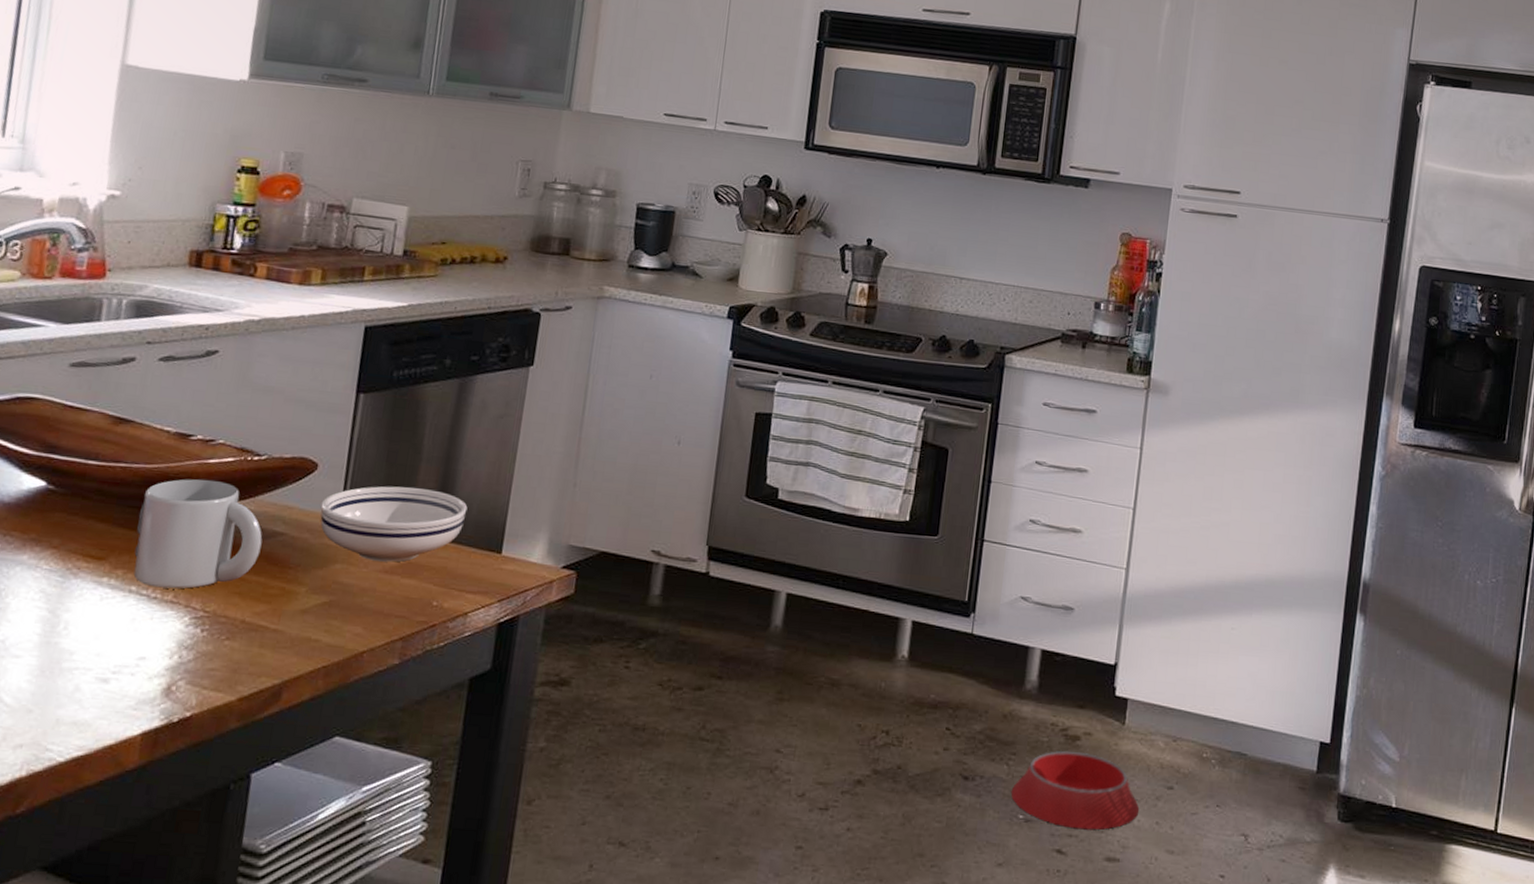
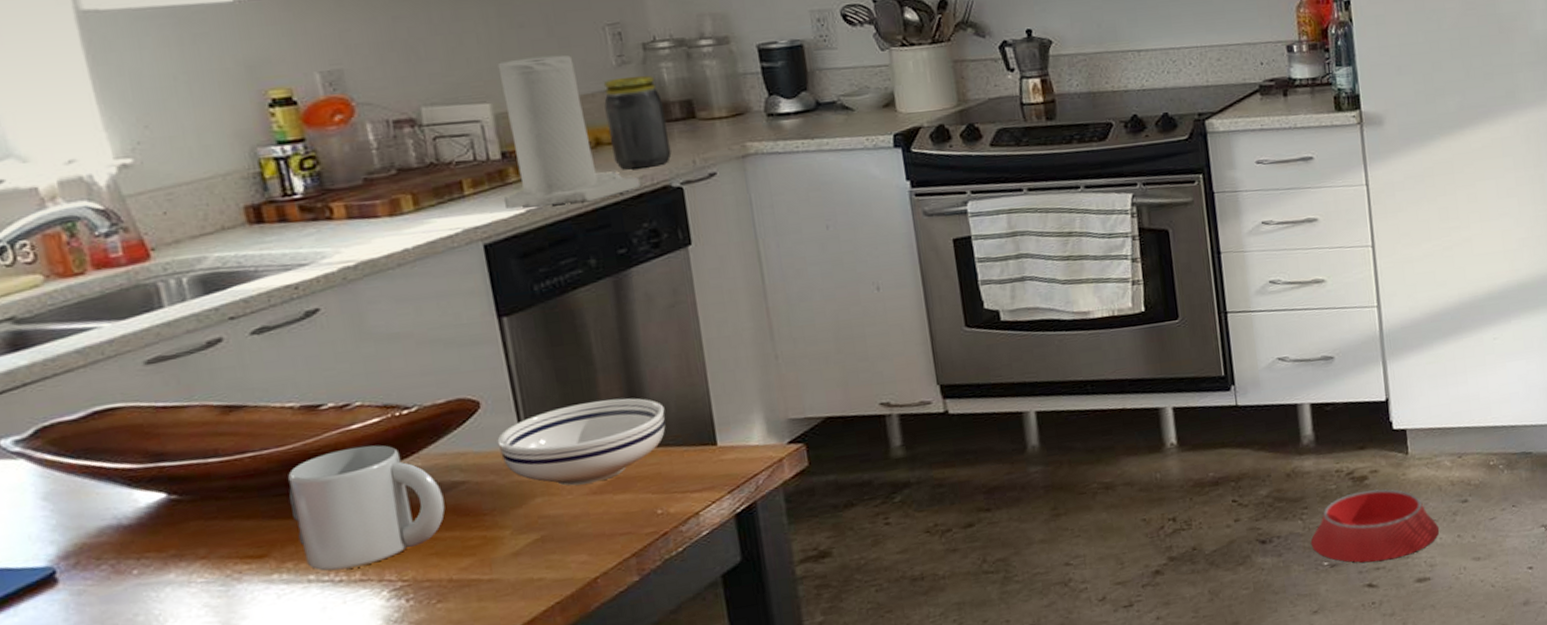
paper towel: none [392,173,508,309] -> present [497,54,641,209]
jar: none [492,207,546,291] -> present [603,75,672,170]

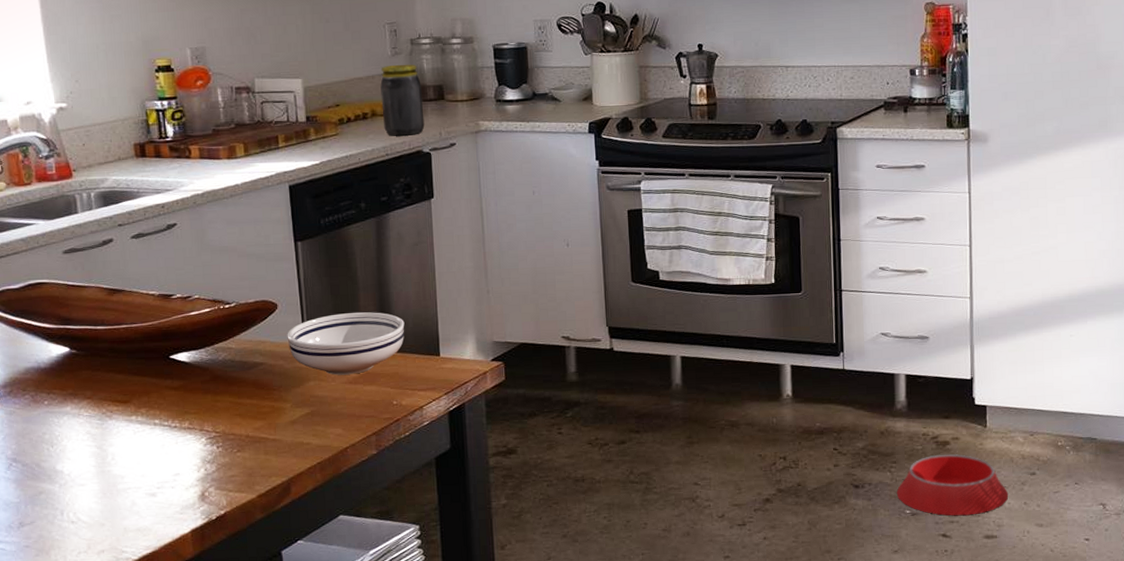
mug: present [288,444,445,571] -> none [146,328,248,419]
paper towel: present [497,54,641,209] -> none [305,45,401,160]

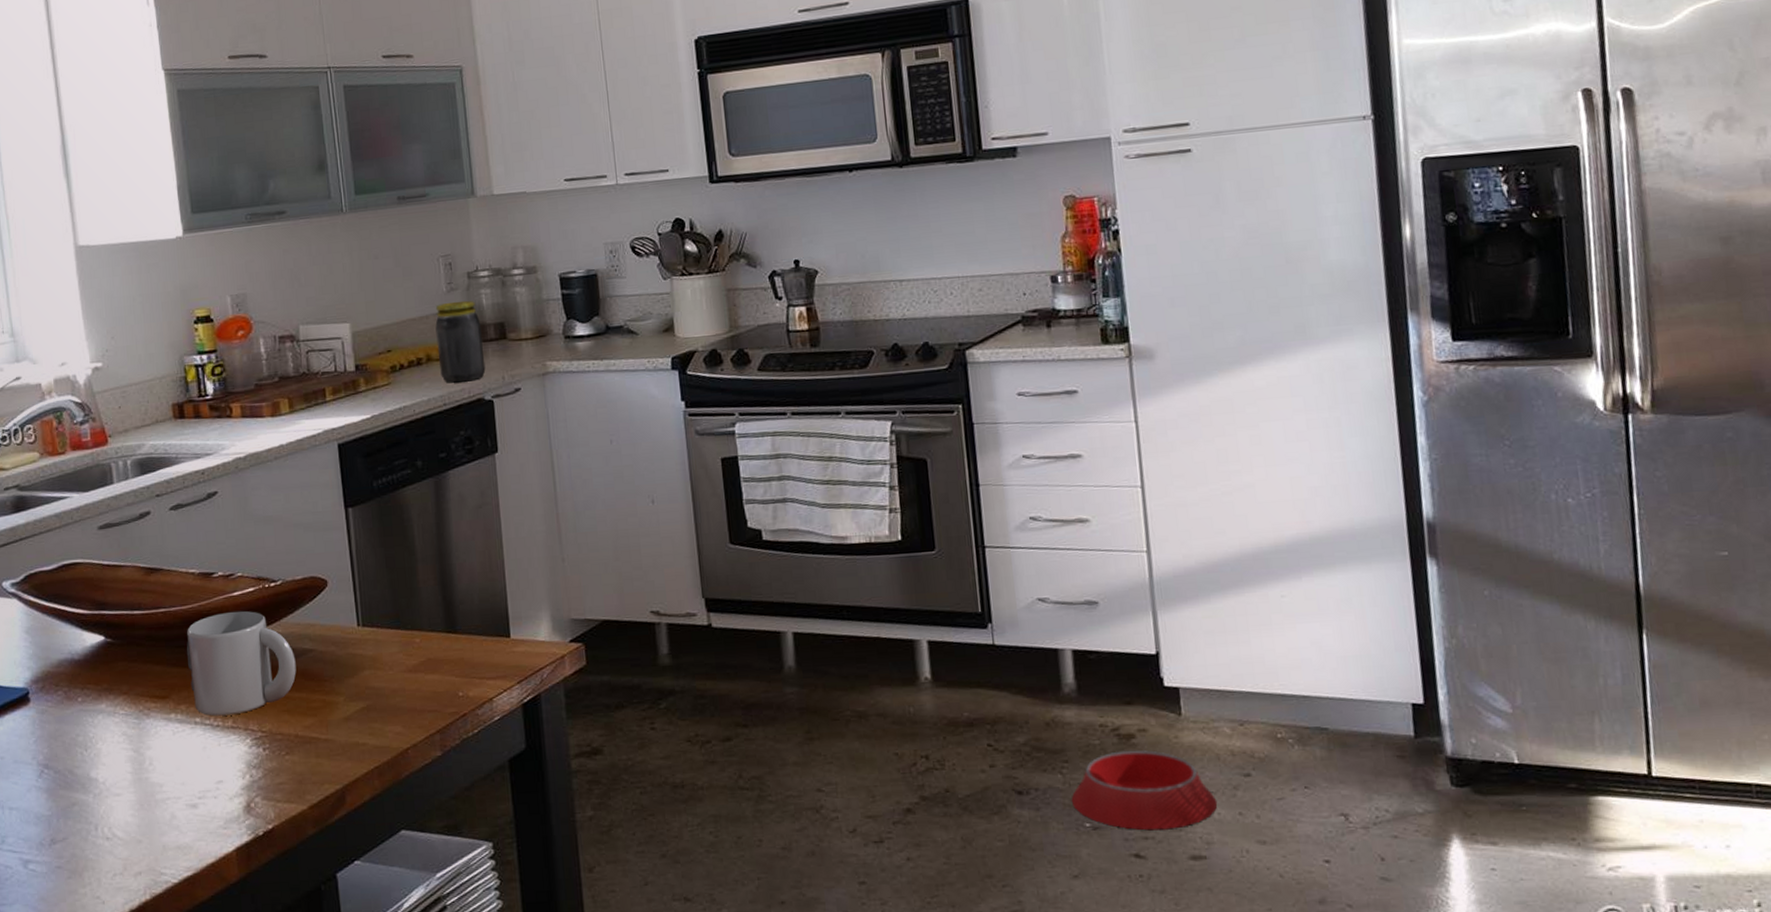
mug: none [146,328,248,419] -> present [186,610,297,717]
bowl: present [287,312,405,375] -> none [338,587,470,663]

